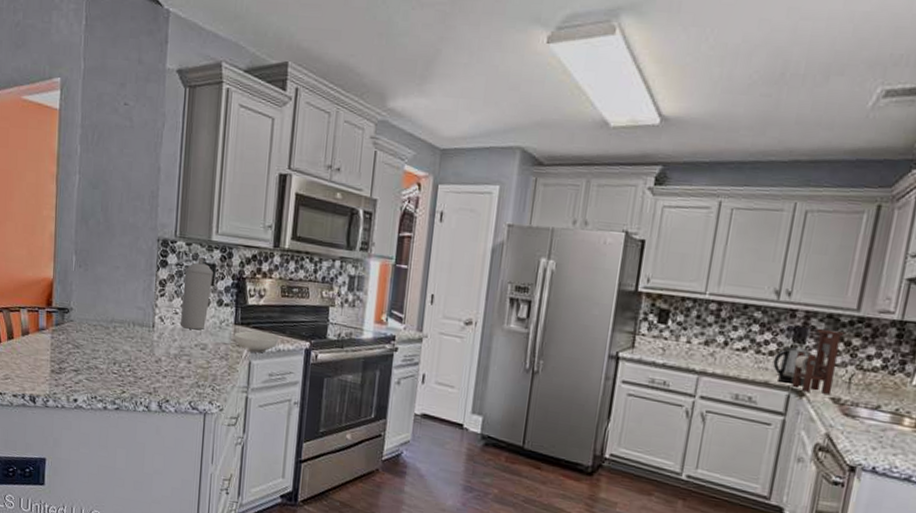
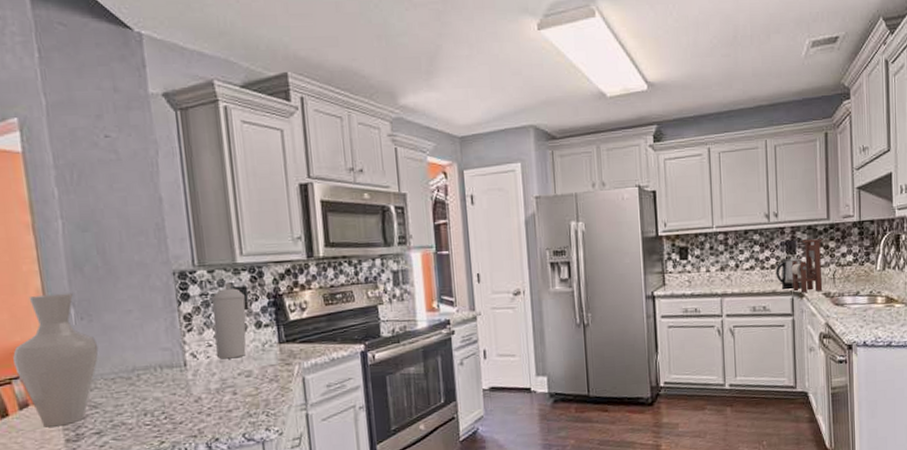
vase: none [24,238,89,358] -> present [13,292,99,427]
bowl: present [234,331,280,353] -> none [280,344,331,368]

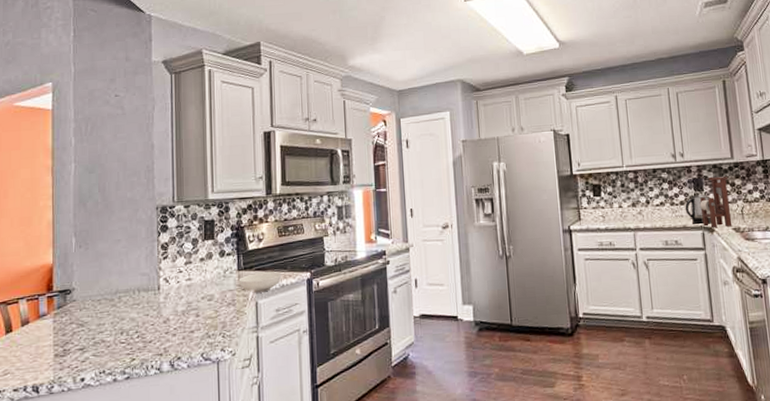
vase: present [13,292,99,427] -> none [23,224,90,343]
canister: present [212,283,247,360] -> none [185,216,213,284]
bowl: none [280,344,331,368] -> present [238,272,282,293]

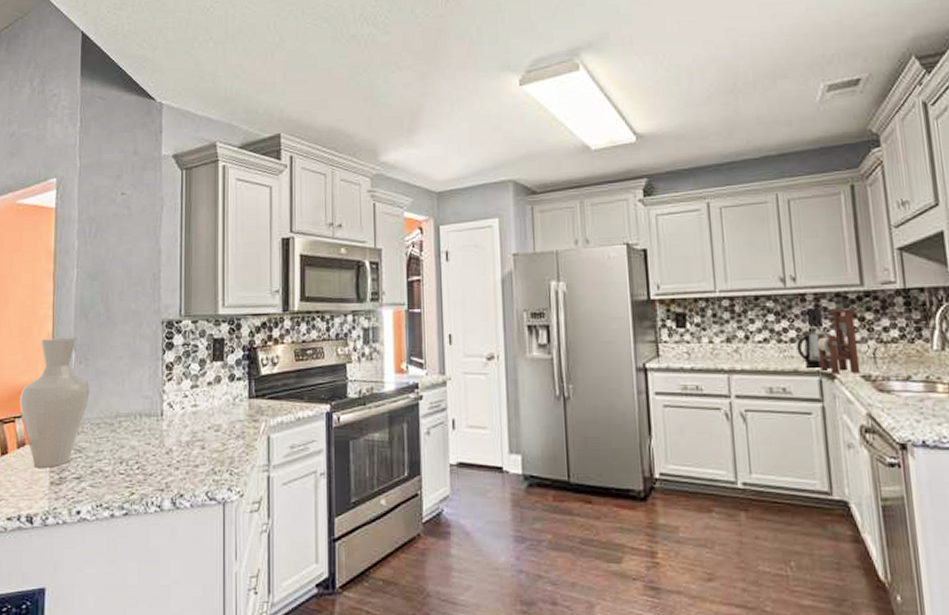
vase: none [23,224,90,343] -> present [20,337,90,468]
bowl: present [238,272,282,293] -> none [249,402,298,425]

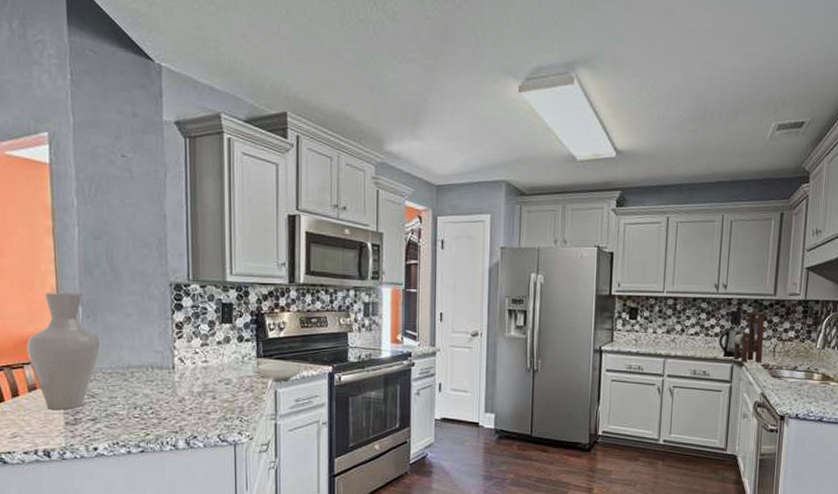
bowl: none [249,402,298,425] -> present [257,362,303,382]

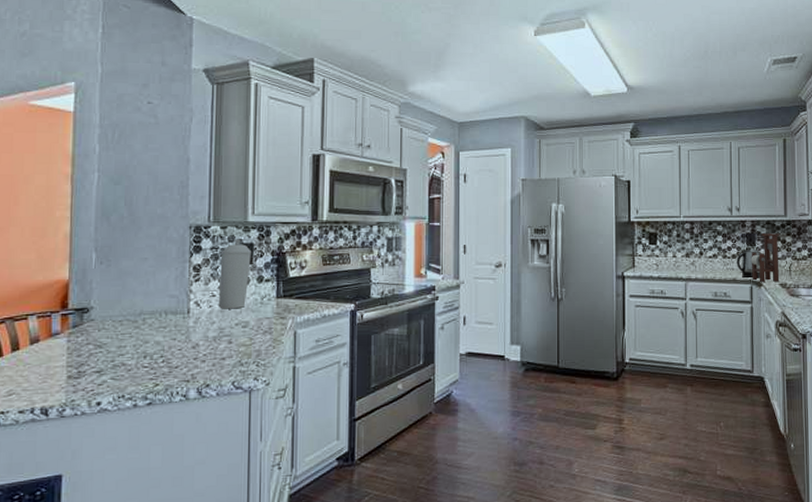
vase: present [27,292,100,410] -> none [33,238,112,363]
canister: none [201,298,231,367] -> present [219,239,251,309]
bowl: present [257,362,303,382] -> none [277,301,324,322]

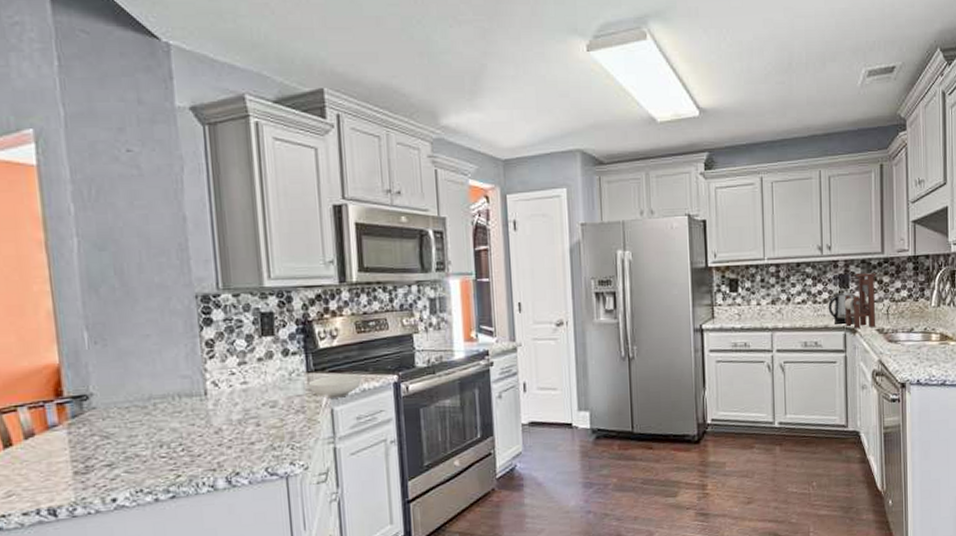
canister: present [219,239,251,309] -> none [236,307,273,389]
bowl: none [277,301,324,322] -> present [308,374,363,399]

